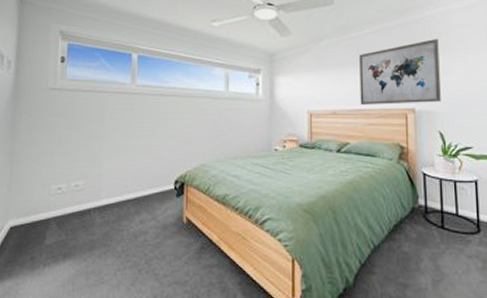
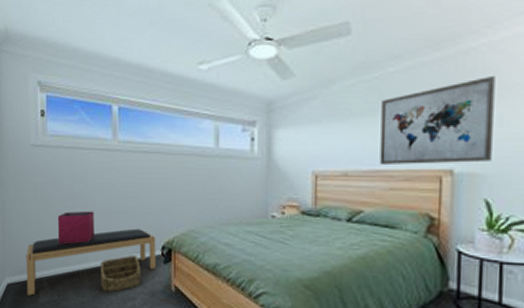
bench: none [31,165,169,237] -> present [26,228,156,296]
storage bin: none [70,150,110,182] -> present [57,211,95,244]
basket: none [112,190,154,229] -> present [101,254,141,293]

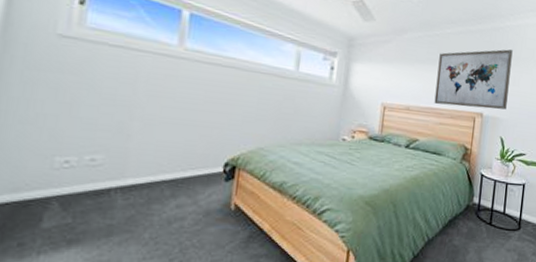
bench: present [26,228,156,296] -> none [20,143,219,219]
storage bin: present [57,211,95,244] -> none [84,118,142,156]
basket: present [101,254,141,293] -> none [139,171,196,213]

